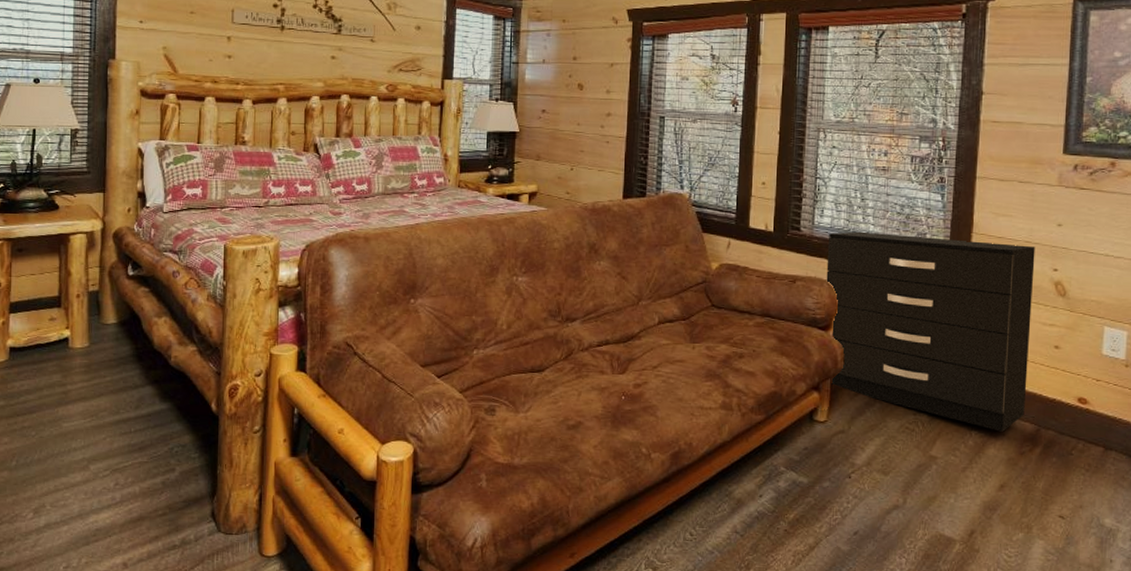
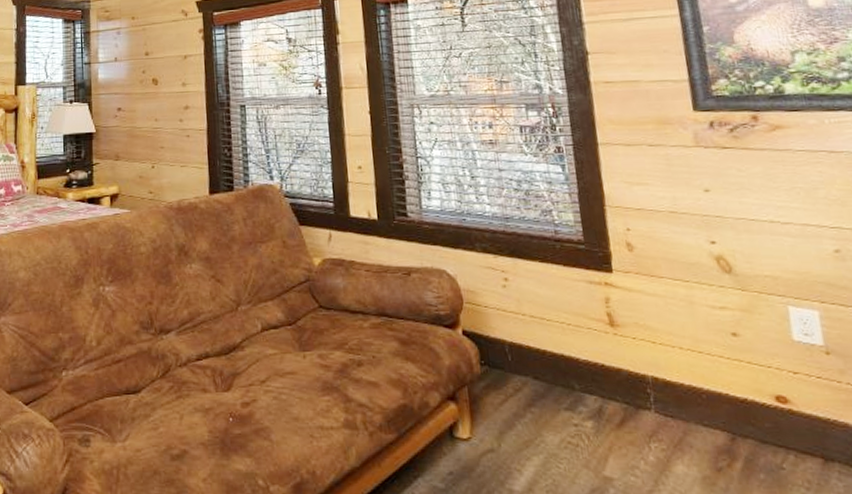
dresser: present [826,231,1035,432] -> none [440,212,712,443]

